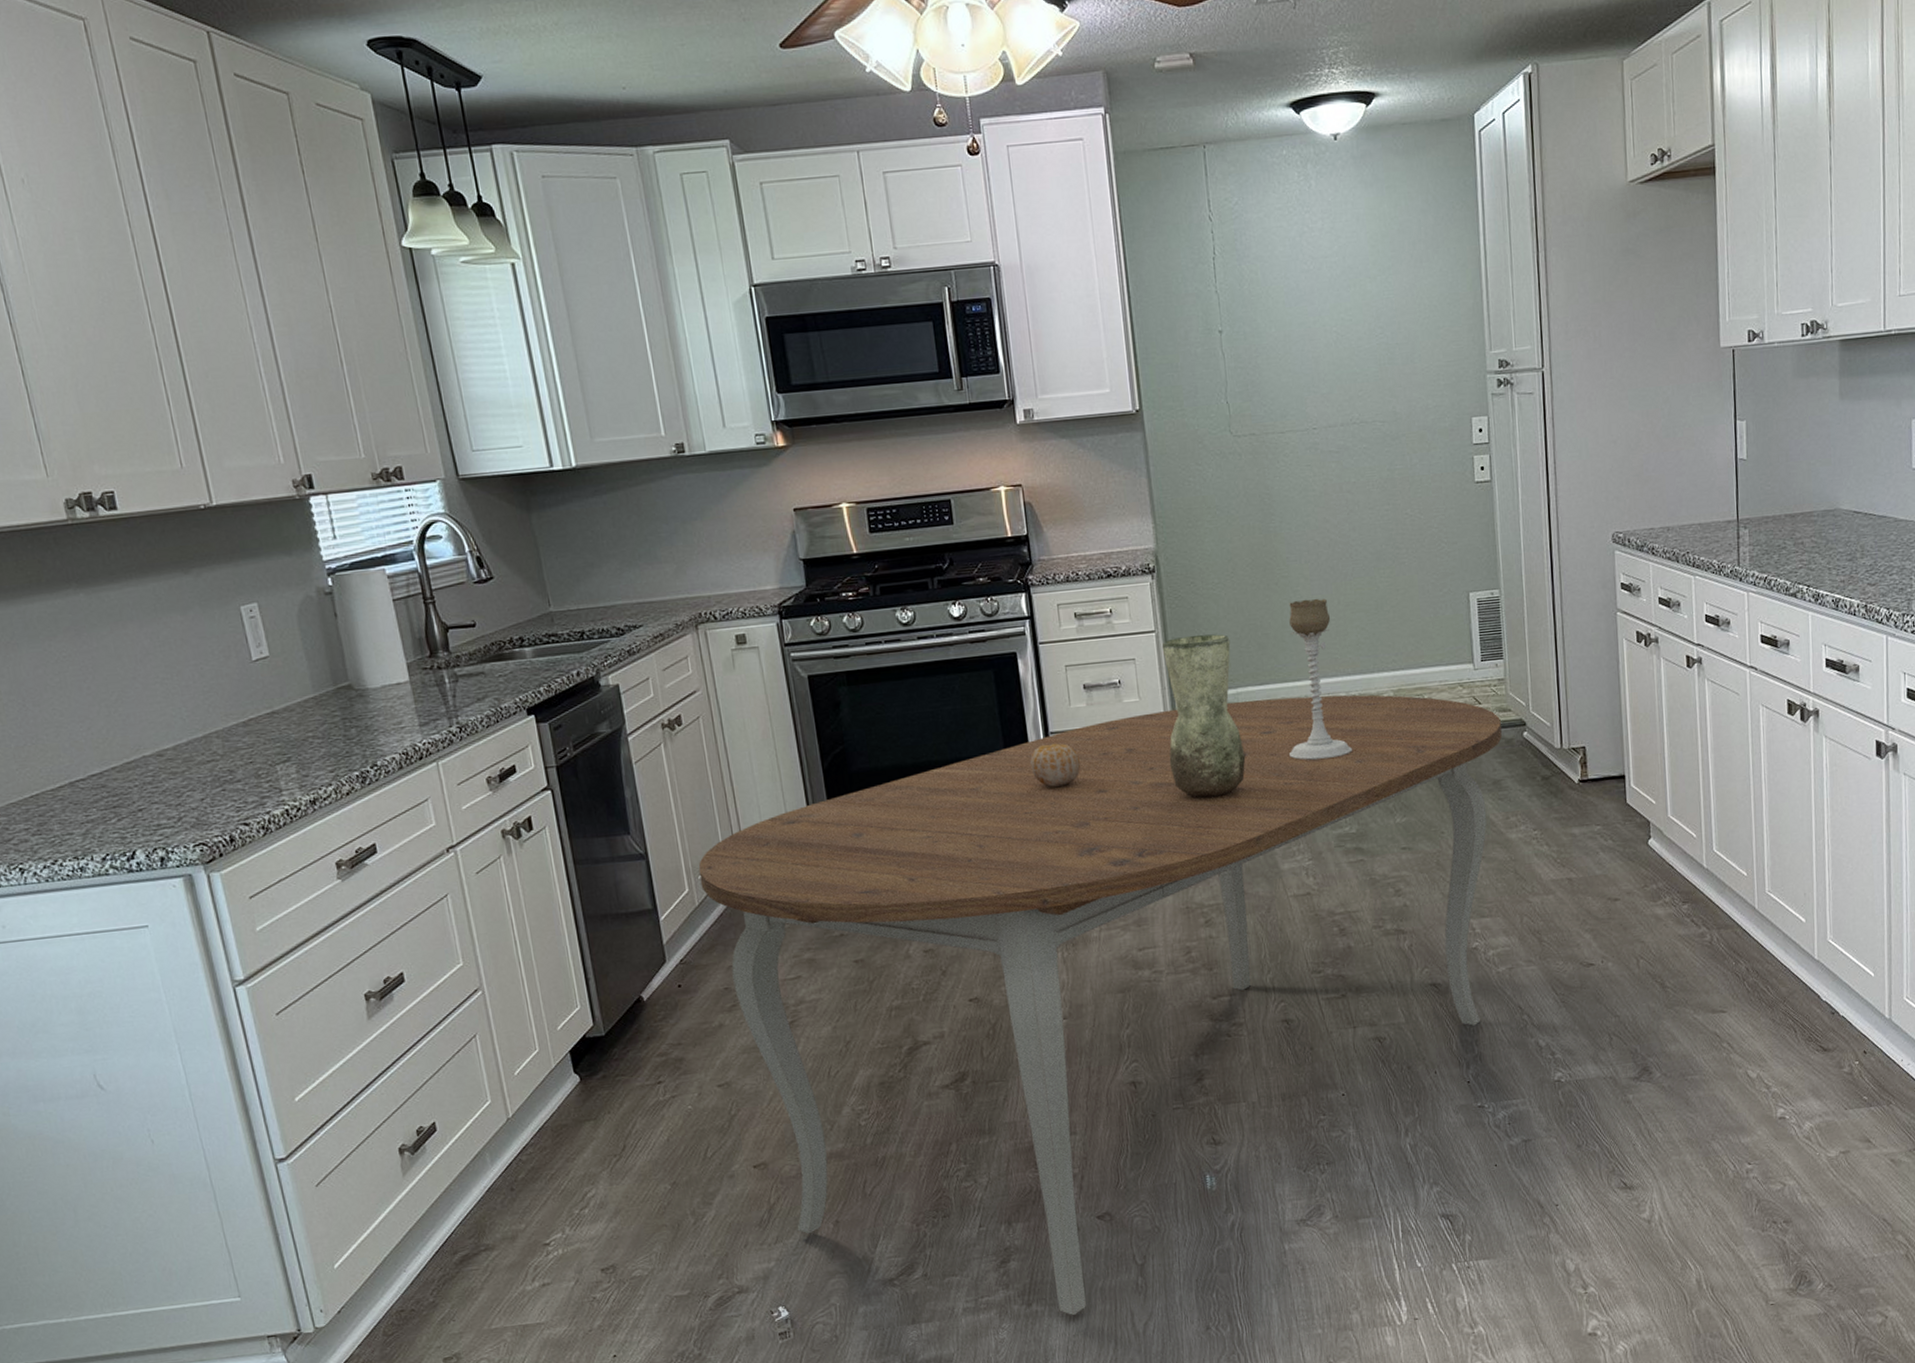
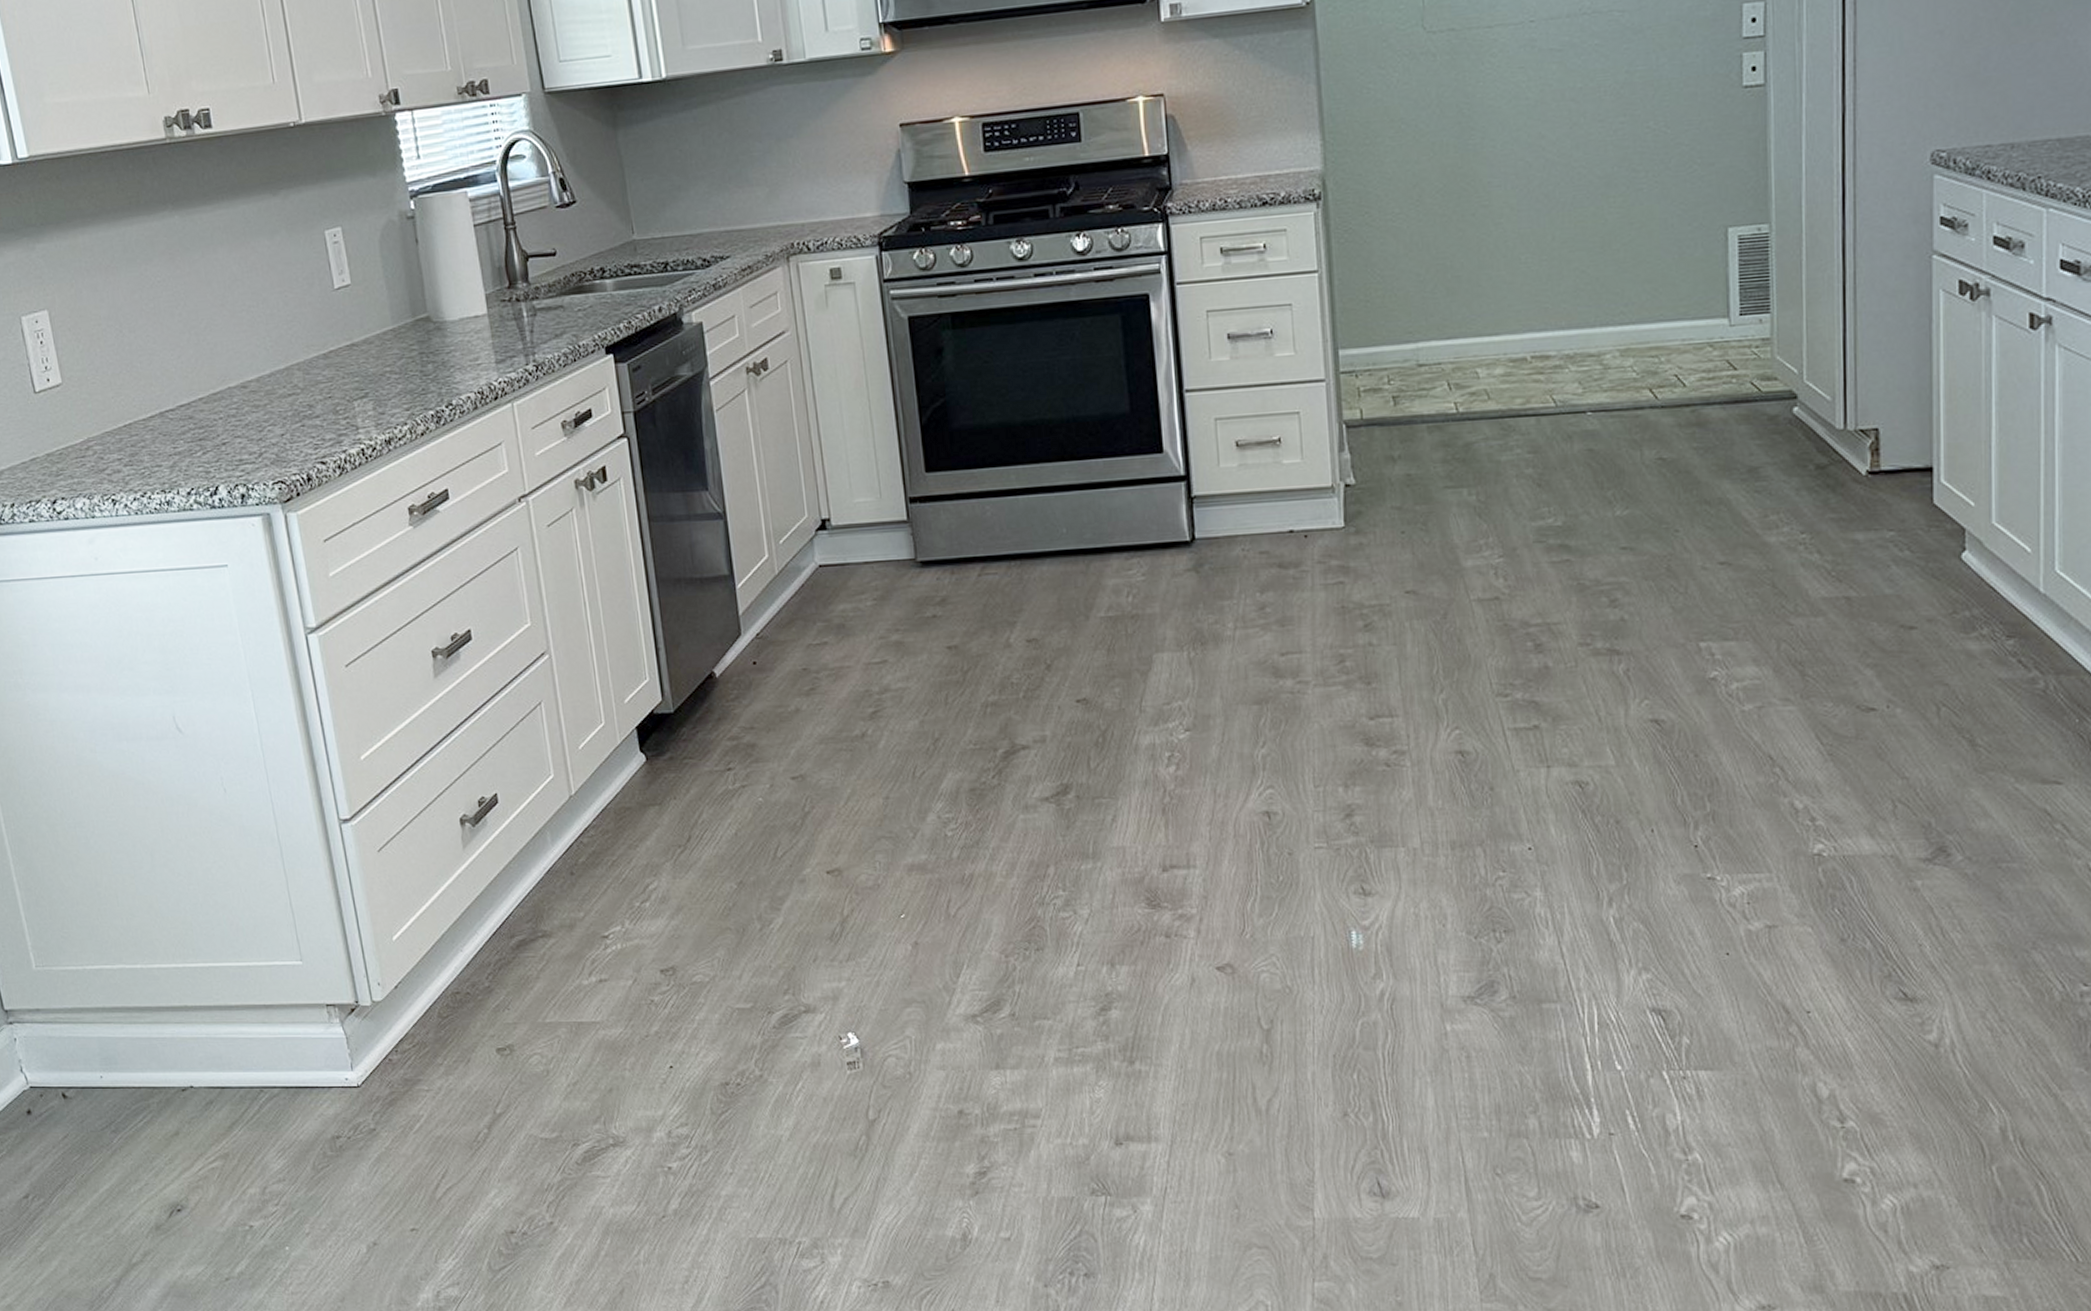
dining table: present [698,695,1502,1316] -> none [780,354,1763,1081]
fruit: present [1030,743,1081,788] -> none [1160,403,1221,456]
vase: present [1161,634,1246,799] -> none [1325,275,1424,476]
candle holder: present [1289,598,1352,760] -> none [1480,233,1562,434]

